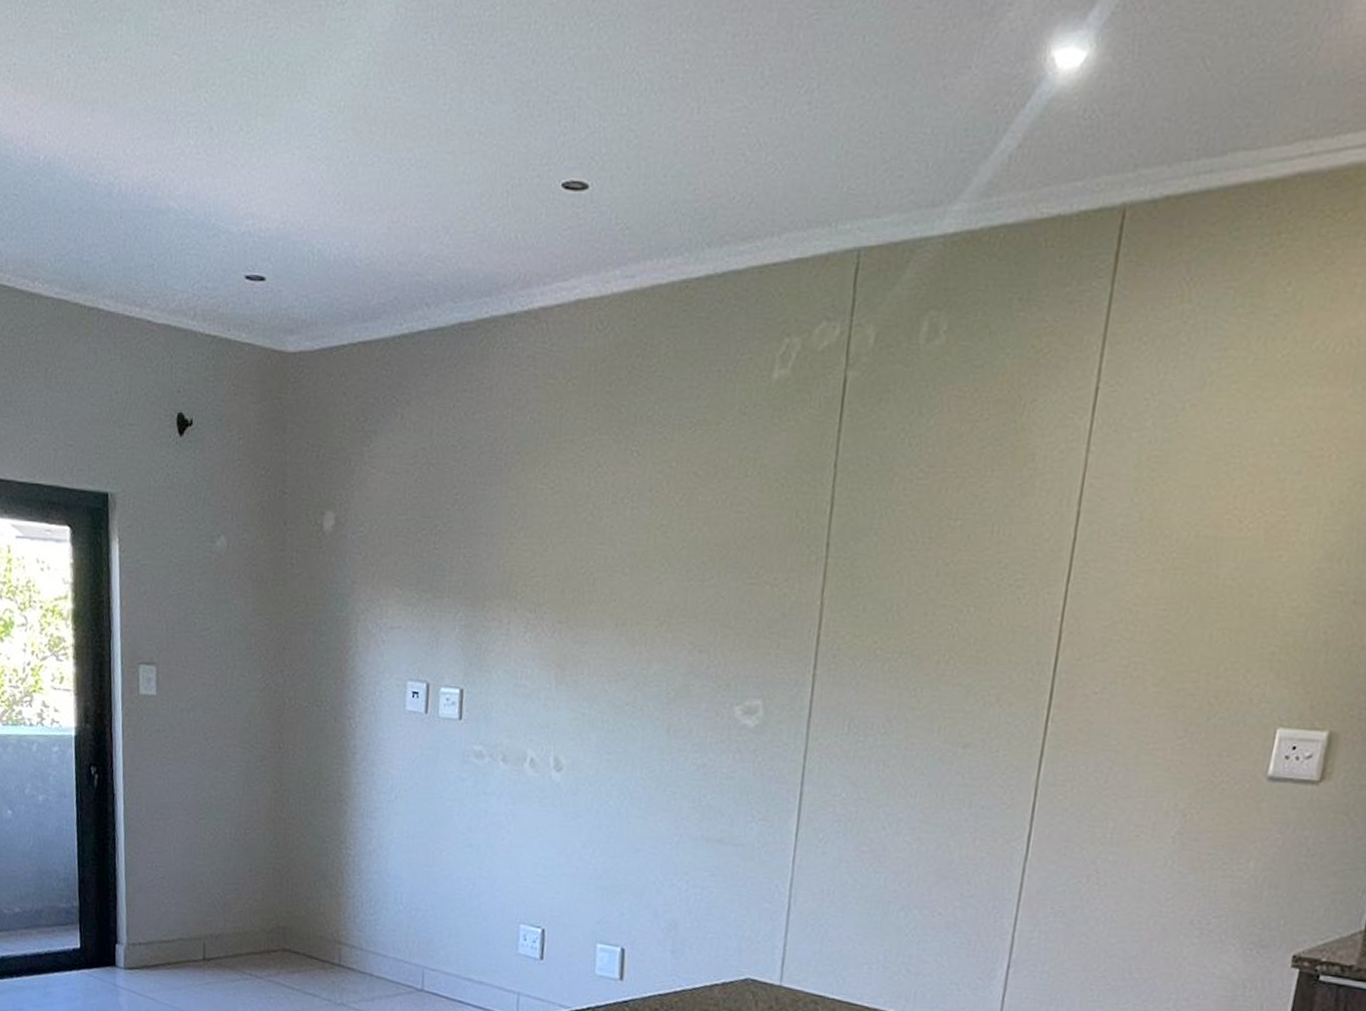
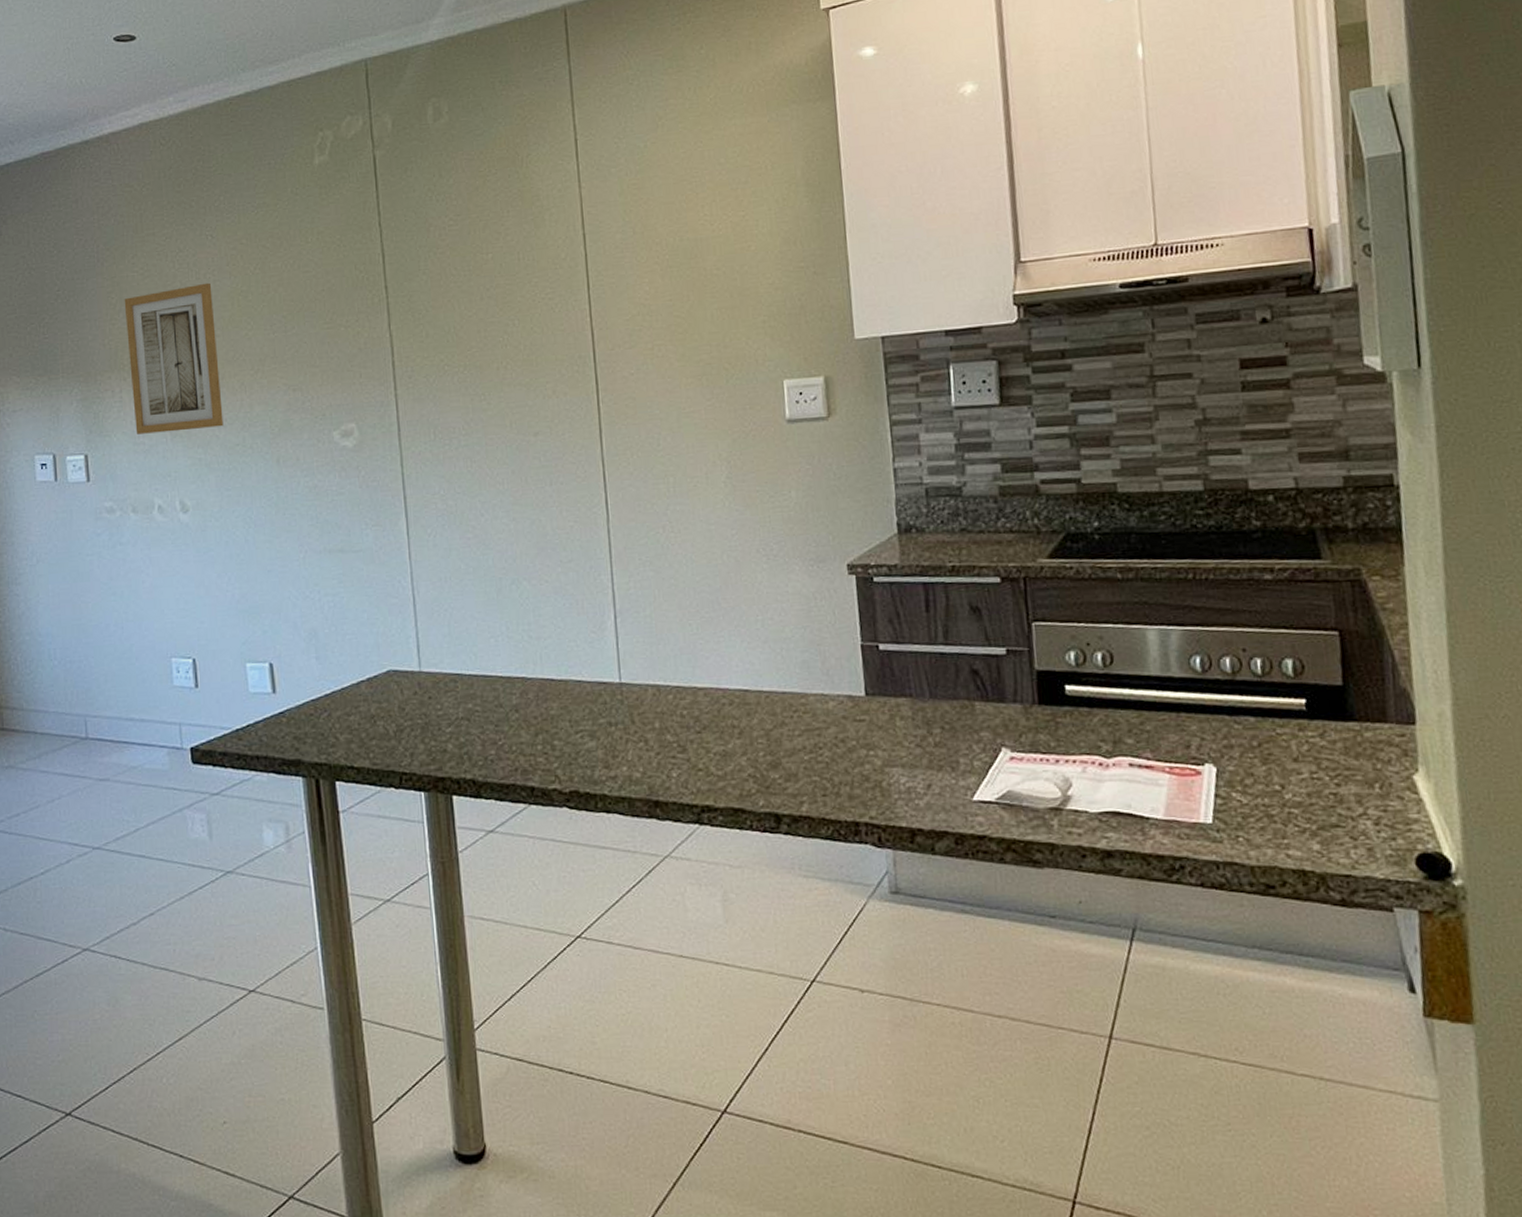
wall art: none [518,509,628,681] -> present [124,282,224,435]

